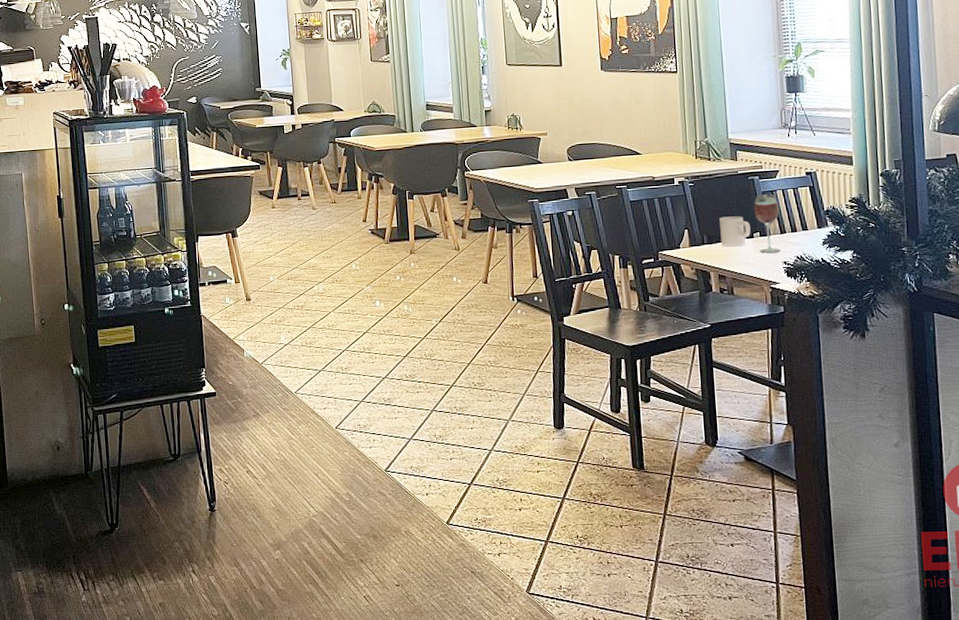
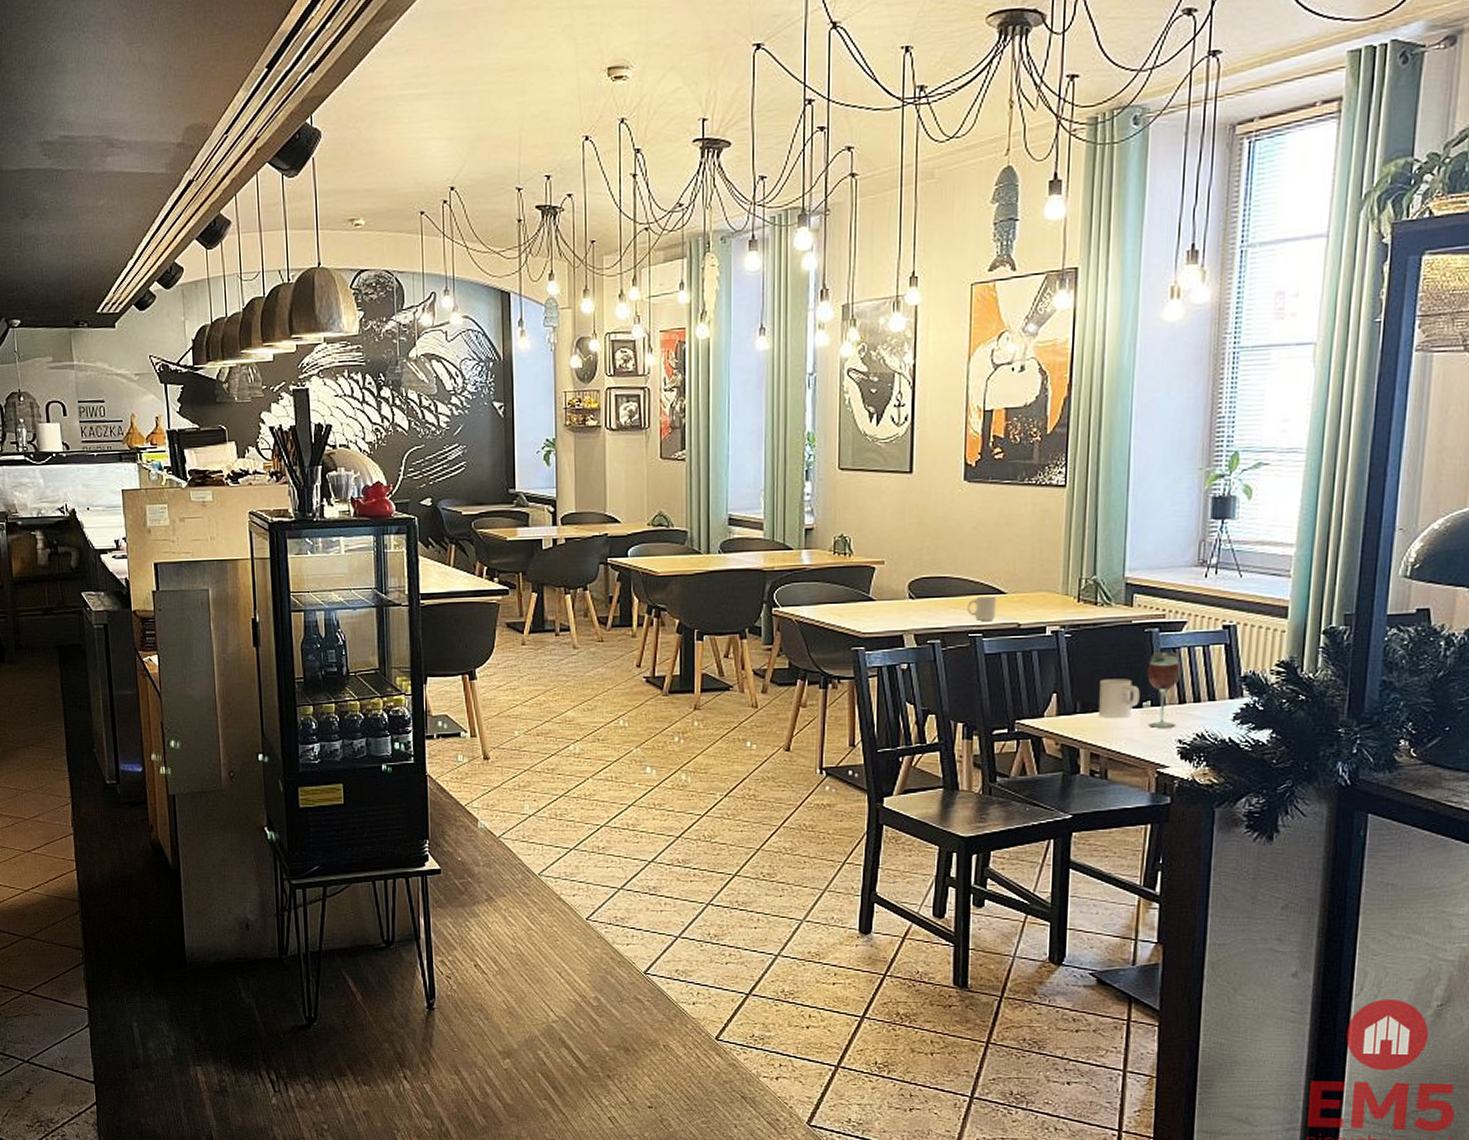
cup: none [613,156,635,176] -> present [967,596,996,622]

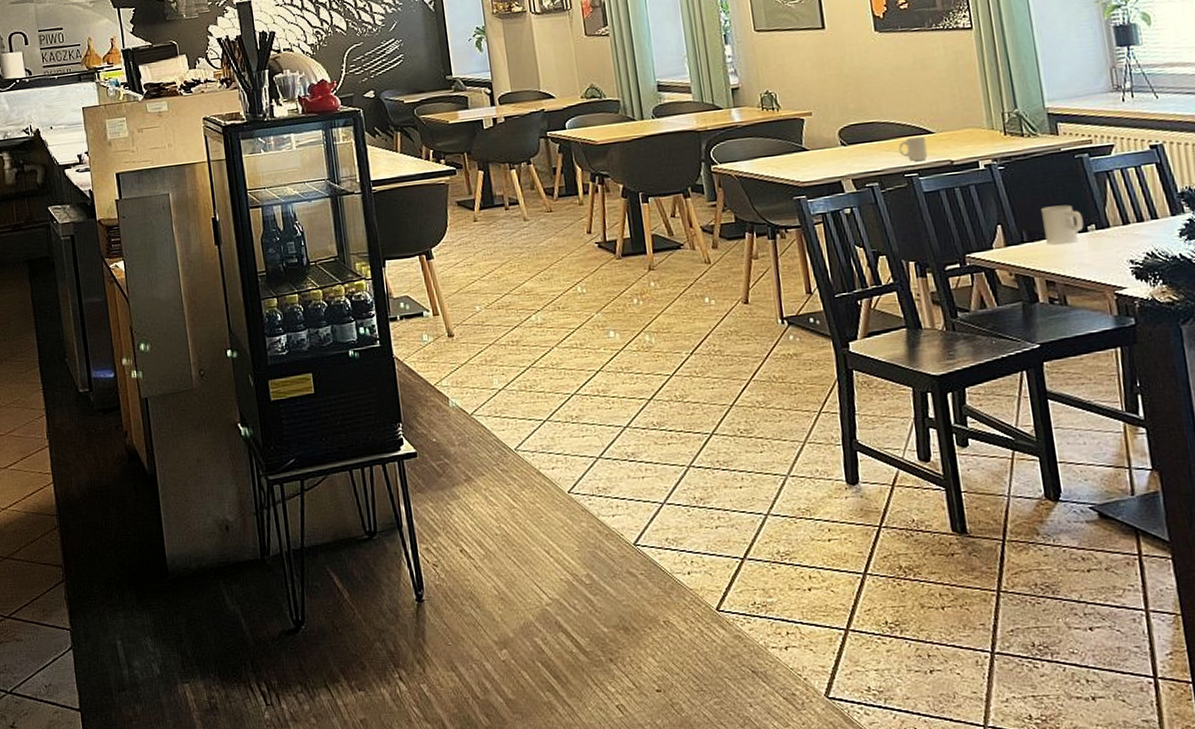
wineglass: present [1147,652,1181,728] -> none [1085,175,1124,251]

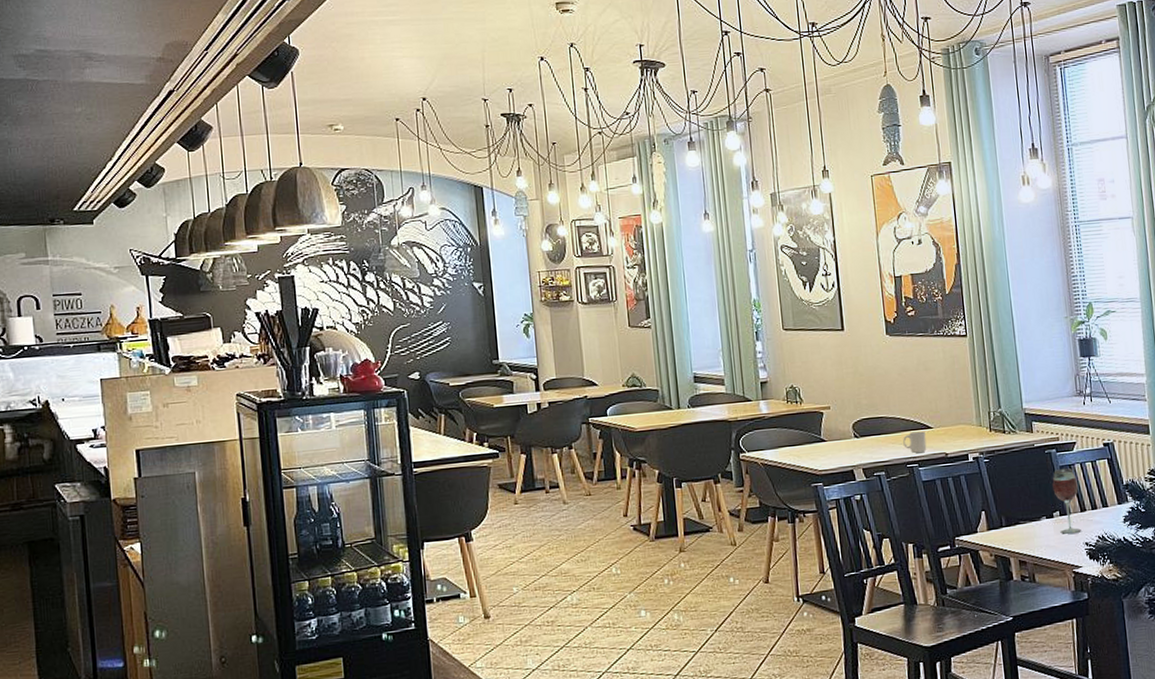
cup: present [1041,204,1084,246] -> none [1017,494,1051,530]
wineglass: none [1085,175,1124,251] -> present [1052,468,1081,534]

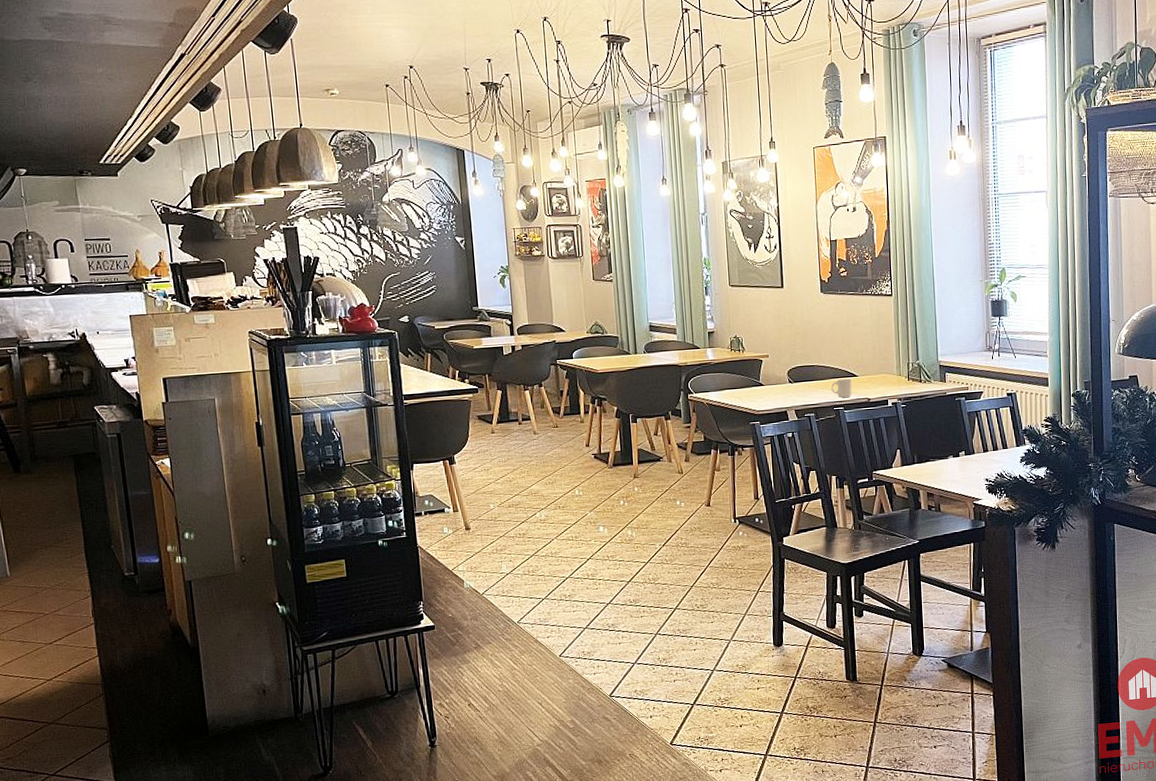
wineglass: present [1052,468,1081,534] -> none [960,414,983,471]

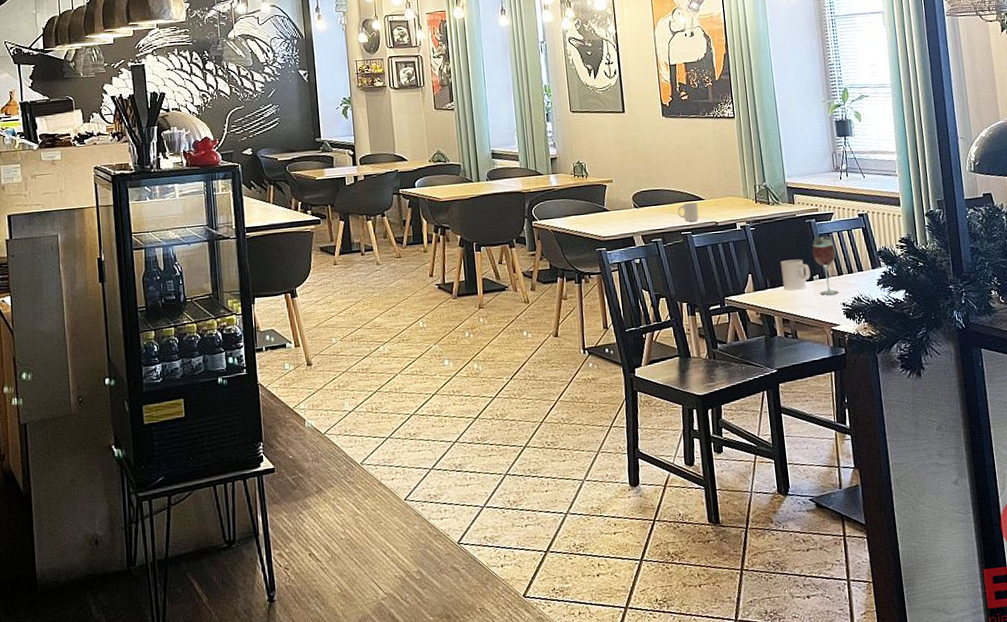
cup: none [929,436,957,467] -> present [781,259,811,291]
wineglass: none [960,414,983,471] -> present [812,236,839,295]

